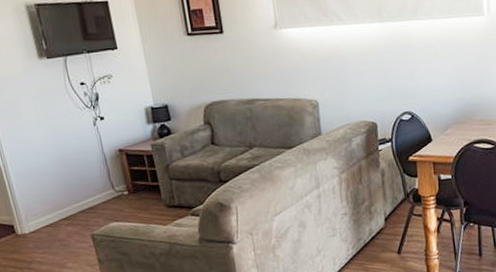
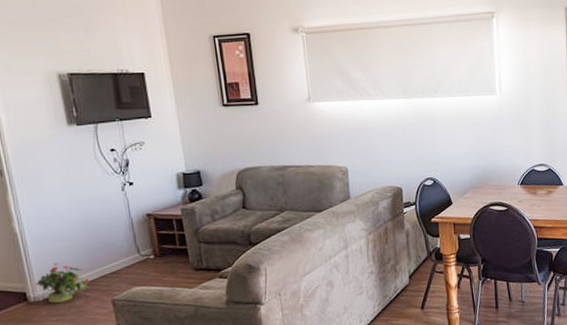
potted plant: none [20,196,71,236] -> present [35,262,90,303]

